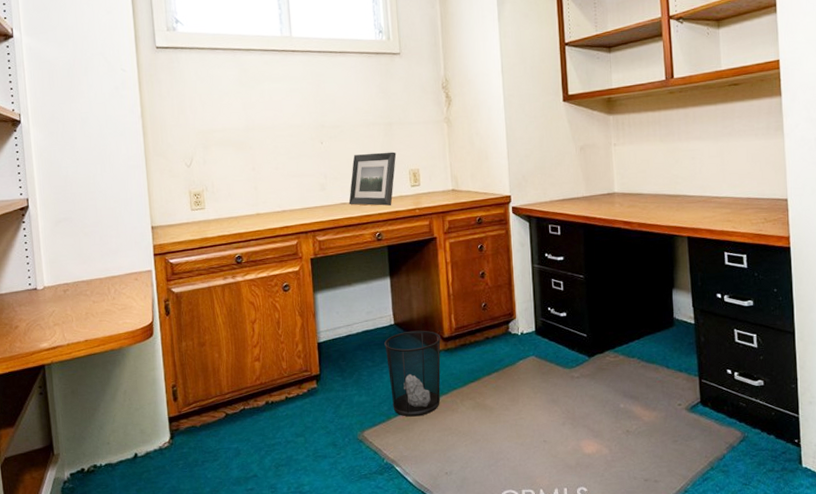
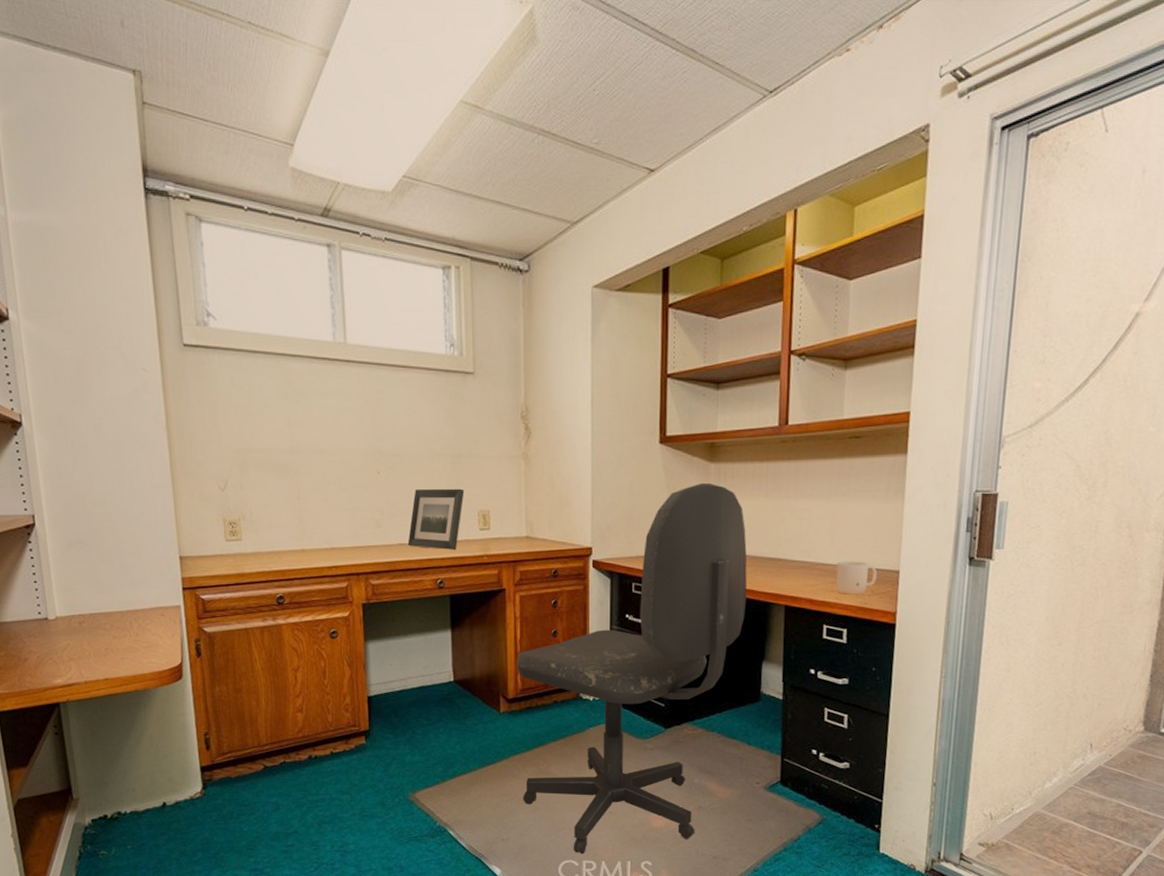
waste bin: present [384,330,442,417] -> none [442,689,505,780]
office chair: none [449,132,653,484] -> present [516,482,747,854]
mug: none [730,192,768,223] -> present [835,561,878,595]

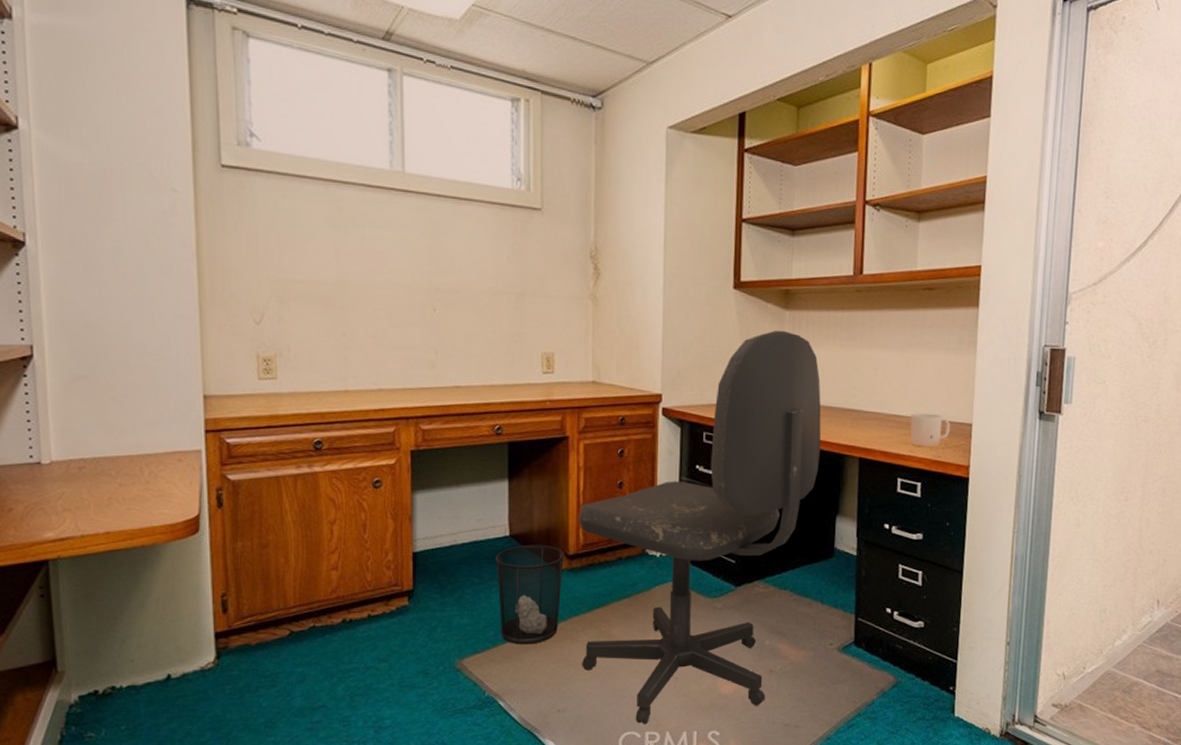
picture frame: present [407,488,465,551] -> none [463,328,528,395]
waste bin: none [442,689,505,780] -> present [496,544,565,645]

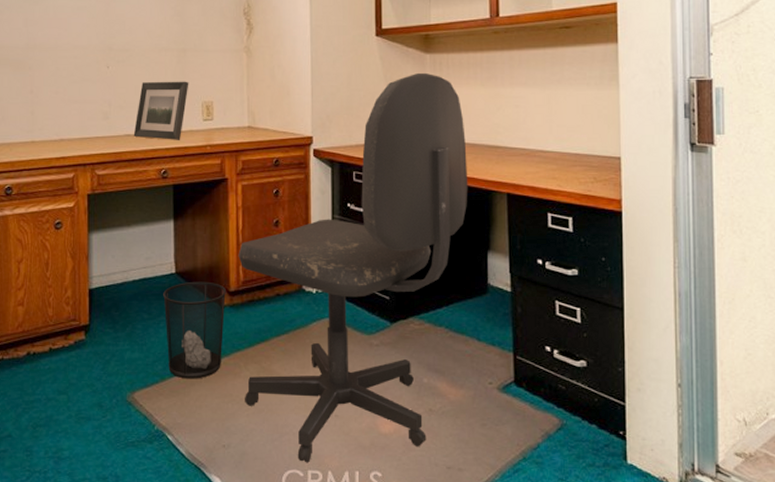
picture frame: none [463,328,528,395] -> present [133,81,189,141]
mug: present [909,413,951,448] -> none [556,147,599,182]

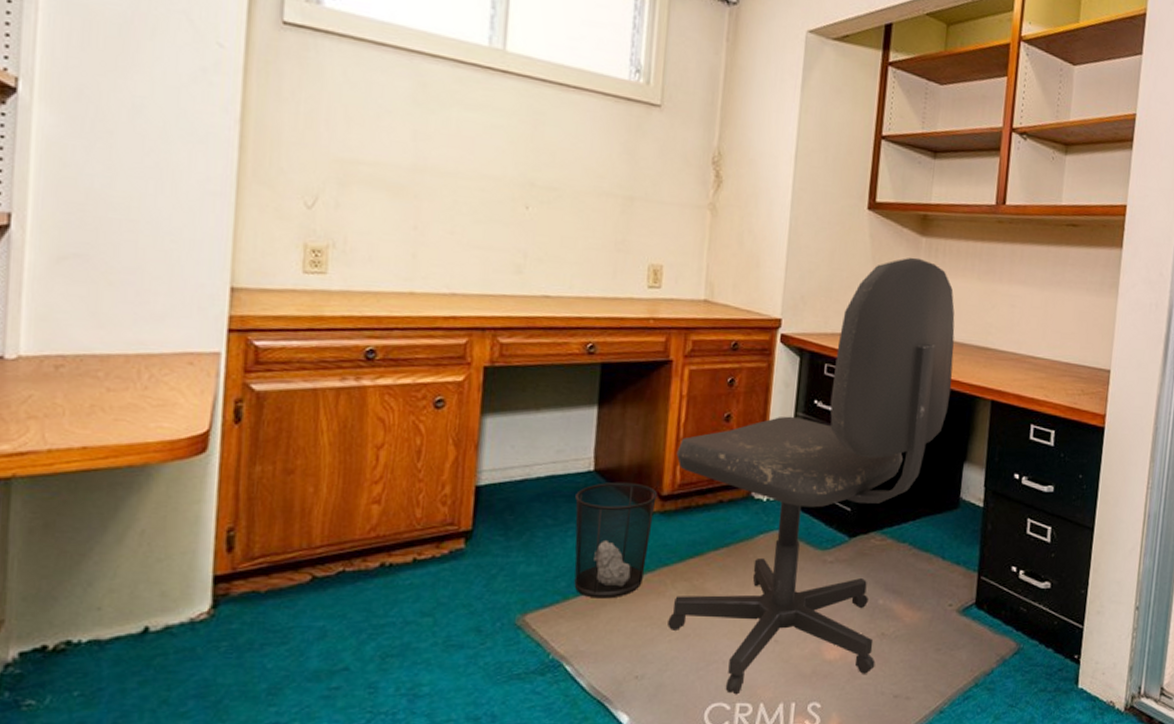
picture frame: present [133,81,189,141] -> none [554,232,634,310]

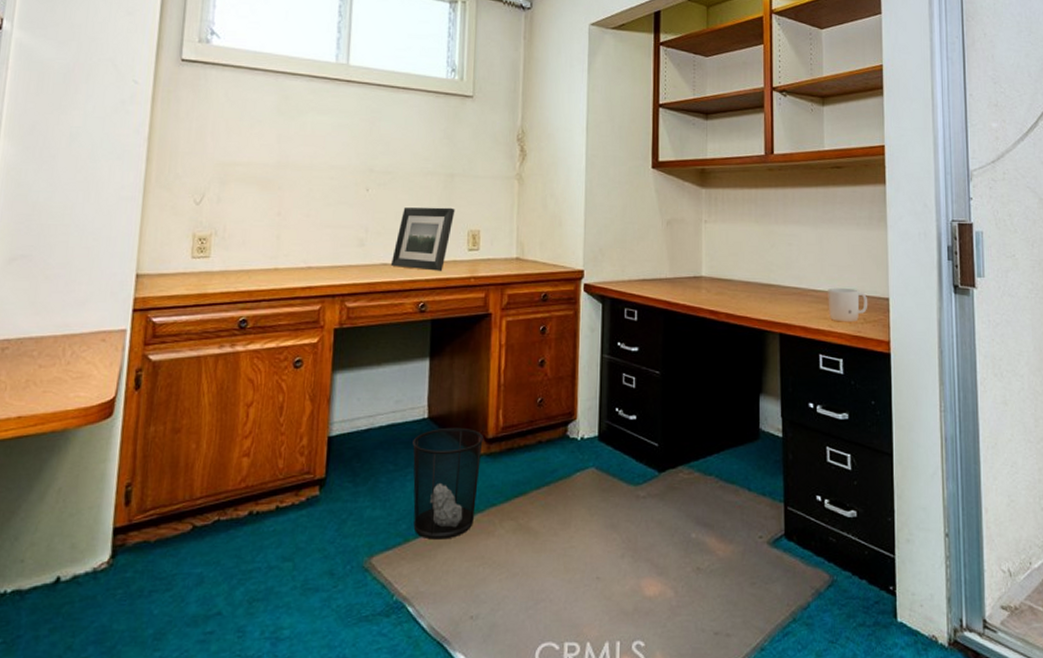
picture frame: none [554,232,634,310] -> present [390,207,455,272]
office chair: present [668,257,955,695] -> none [498,207,741,634]
mug: none [1045,355,1089,394] -> present [828,287,868,322]

